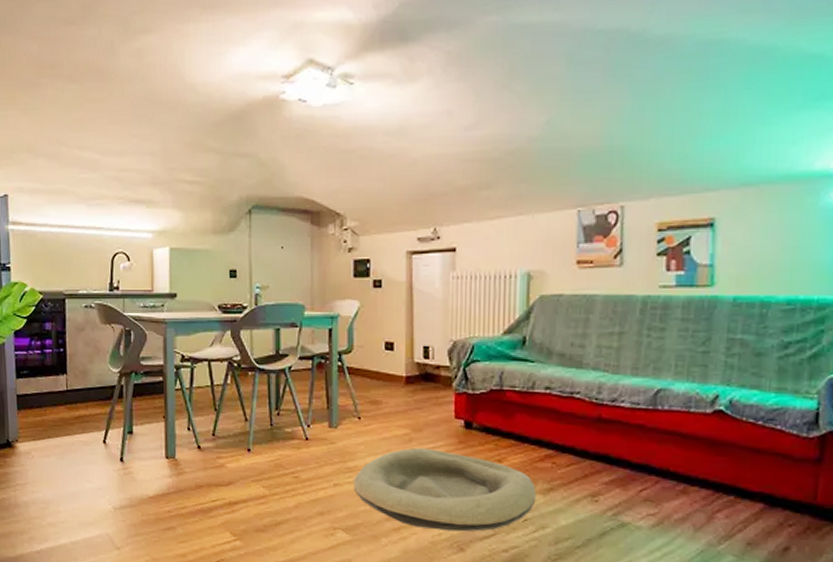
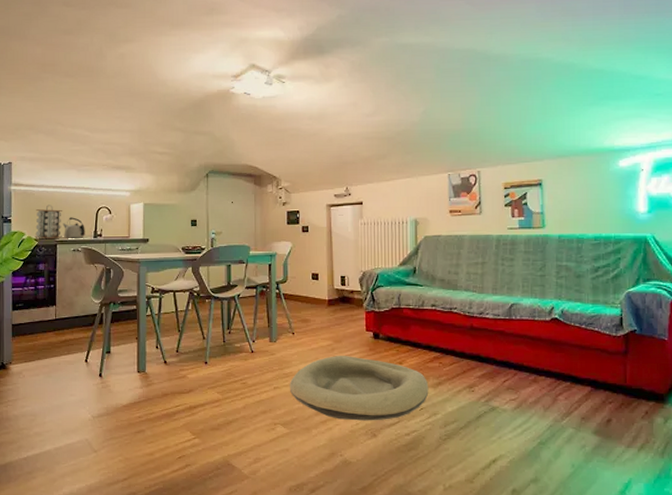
spice rack: none [38,249,71,293] -> present [35,205,62,240]
kettle: none [71,265,99,291] -> present [62,217,85,238]

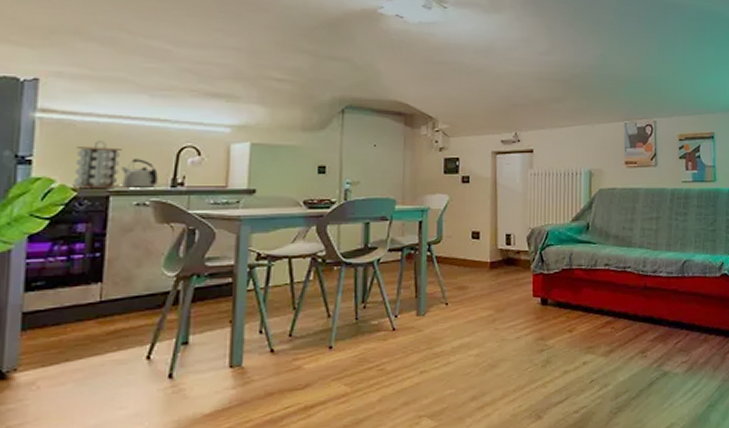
dog bed: present [289,356,429,421] -> none [439,326,600,403]

